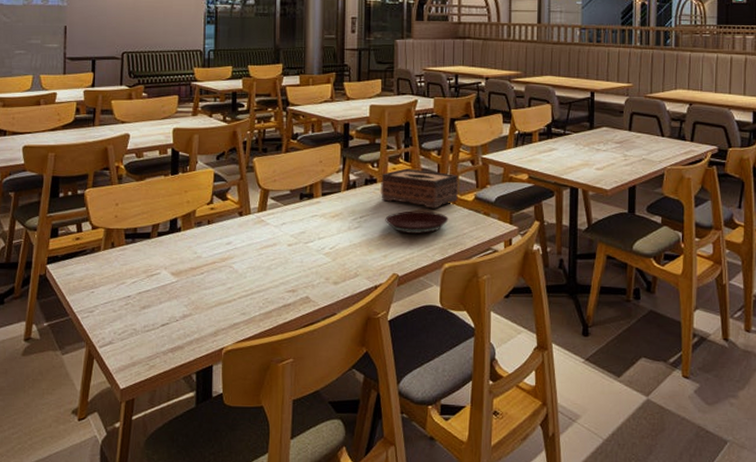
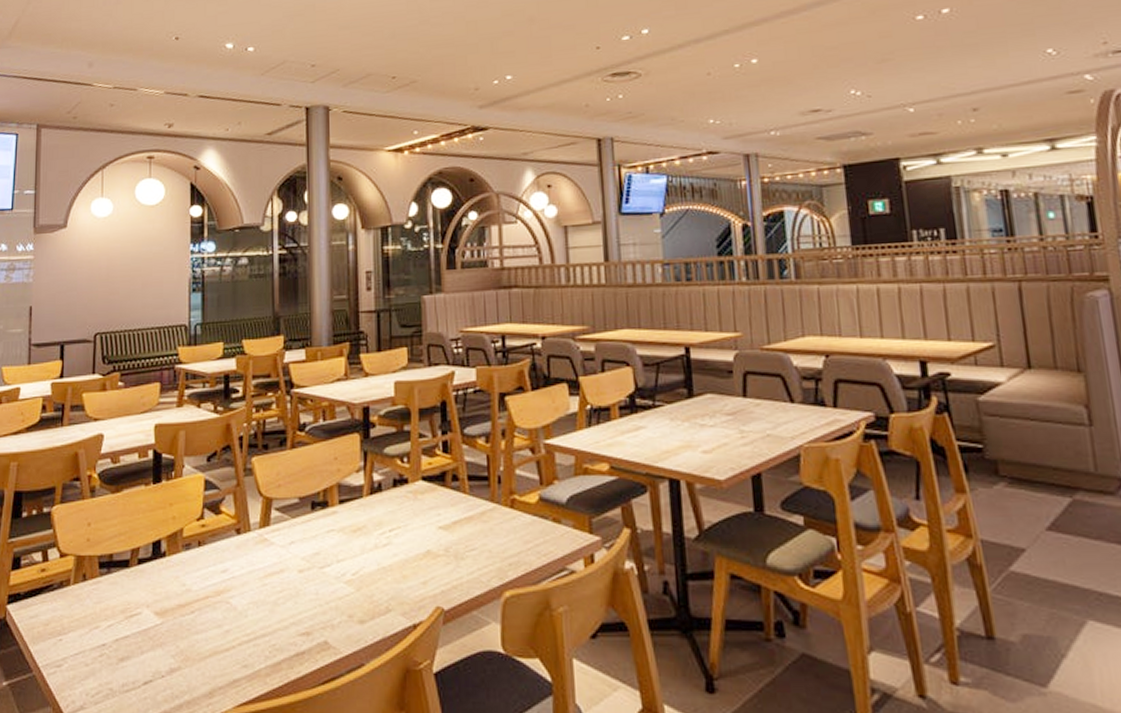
tissue box: present [381,168,459,209] -> none [413,462,518,516]
plate: present [385,211,449,234] -> none [422,519,507,551]

